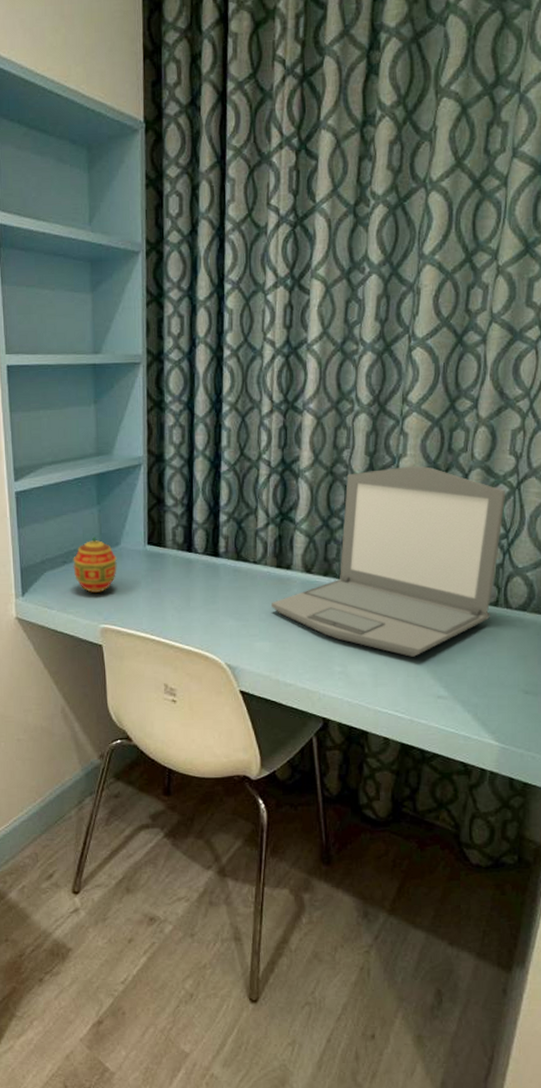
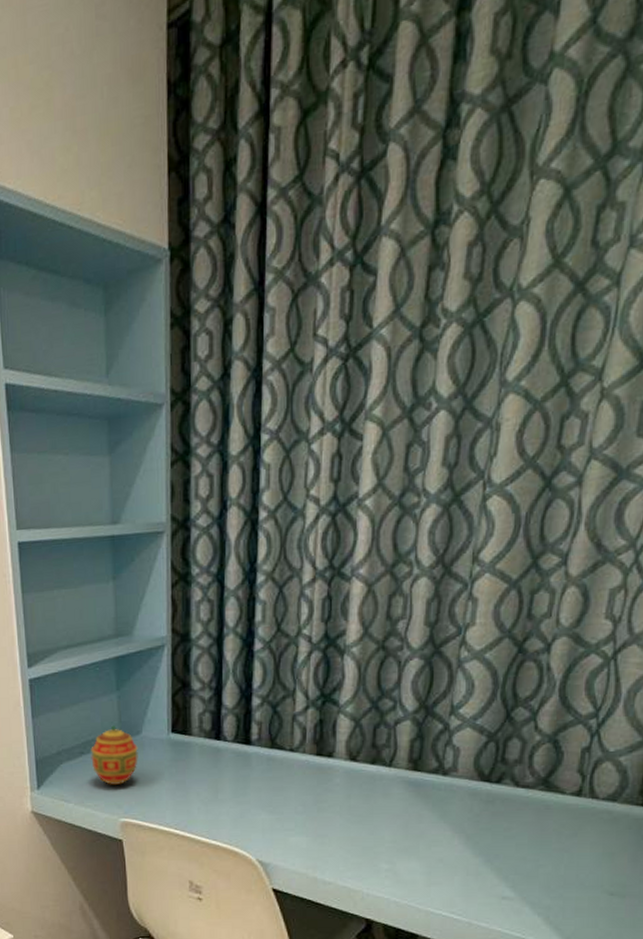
laptop: present [270,465,505,657] -> none [308,636,597,854]

